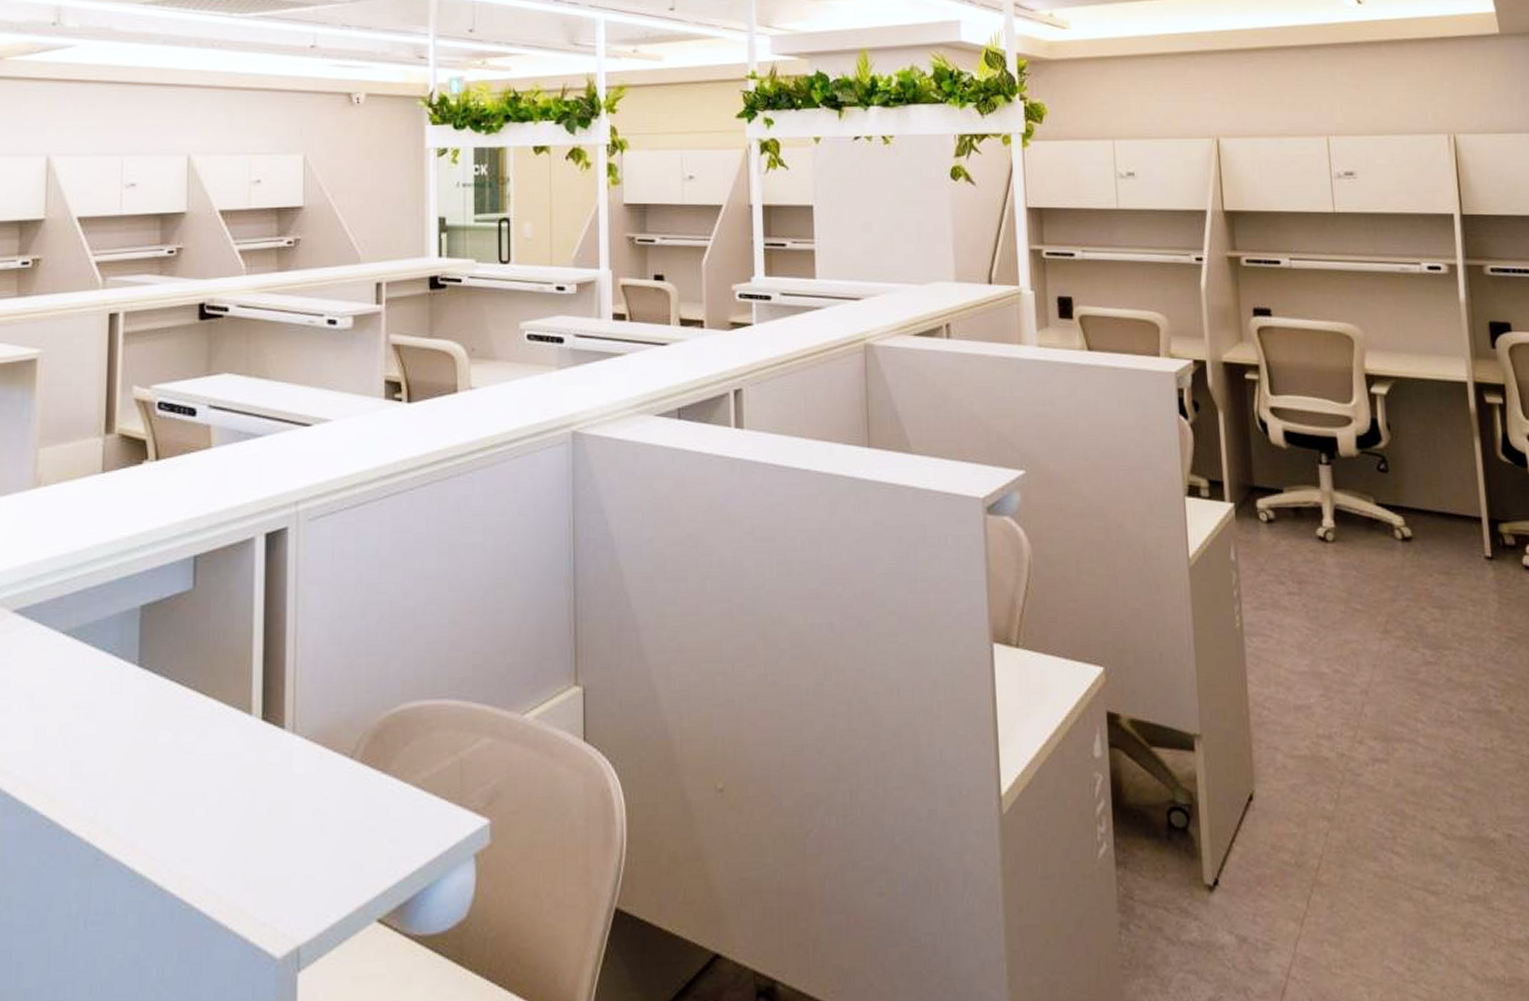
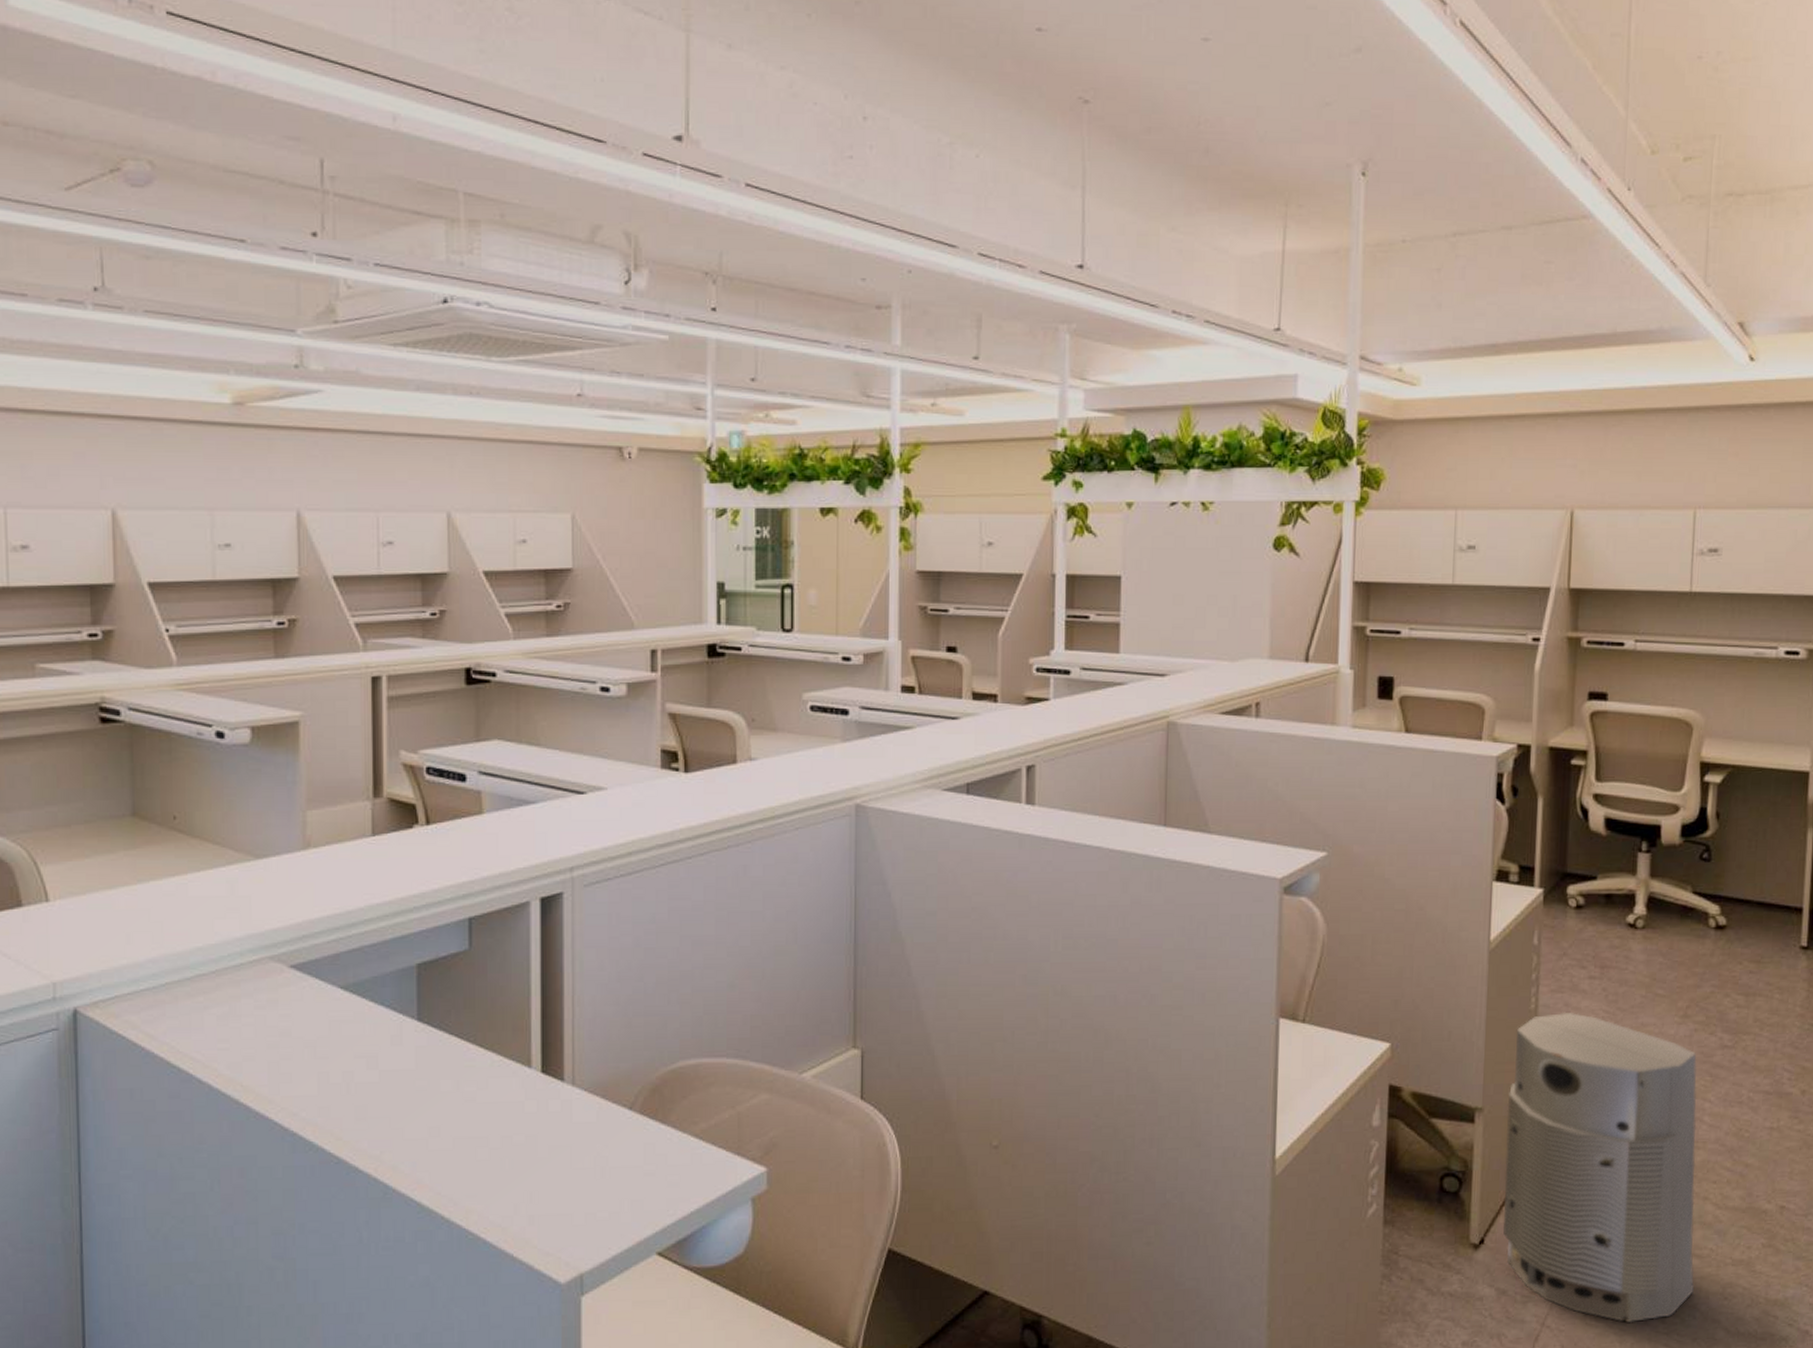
air purifier: none [1224,630,1435,972] -> present [1503,1012,1697,1323]

